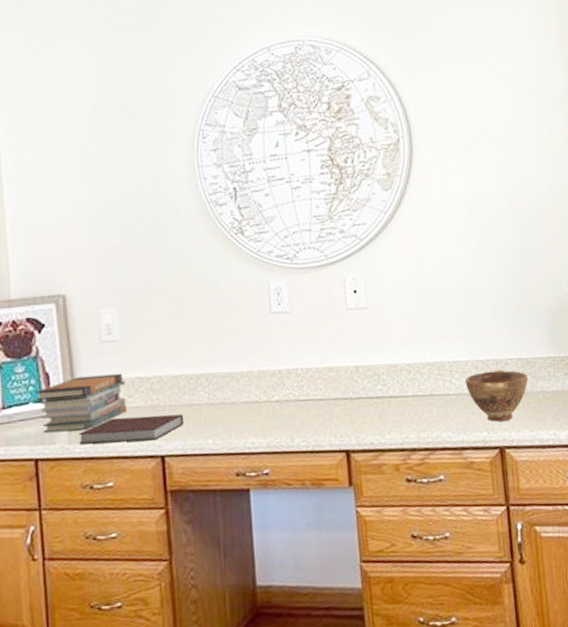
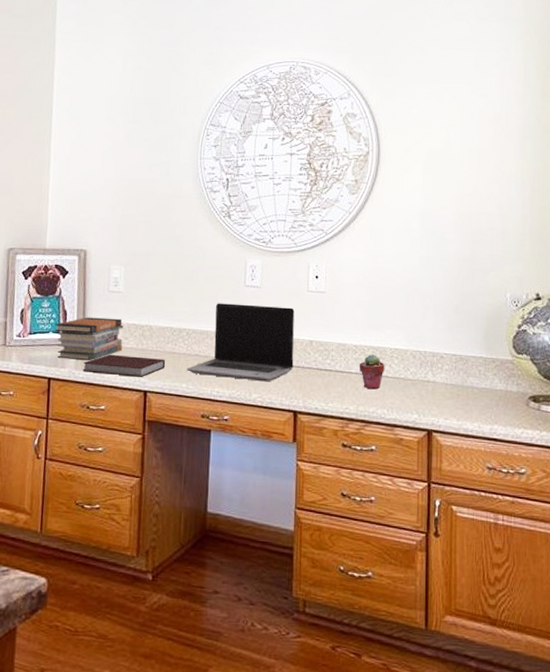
laptop computer: none [211,331,340,426] -> present [187,303,295,382]
potted succulent: none [415,371,445,412] -> present [359,354,385,390]
bowl: present [466,369,528,422] -> none [404,361,460,408]

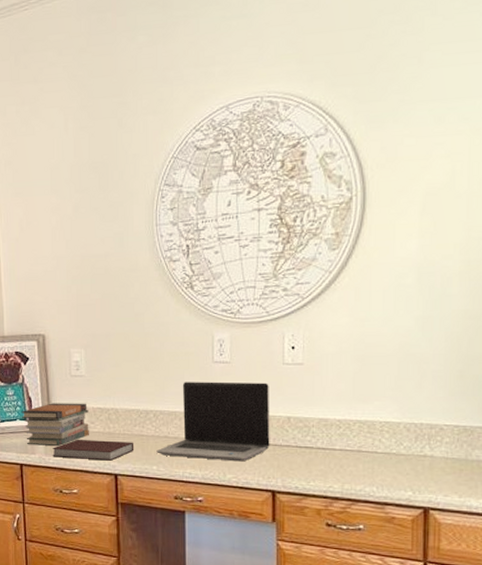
potted succulent: present [359,354,385,390] -> none [343,429,374,467]

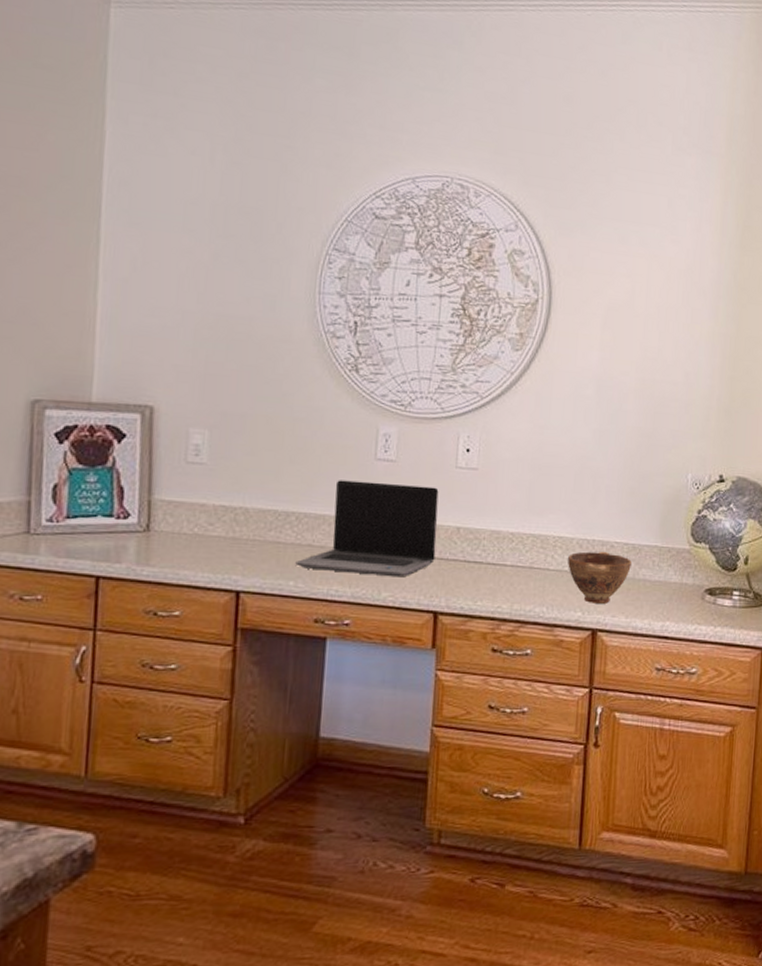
book stack: present [21,403,89,447] -> none [104,496,207,554]
notebook: present [52,439,135,461] -> none [147,544,267,574]
bowl: none [396,434,463,484] -> present [568,551,631,604]

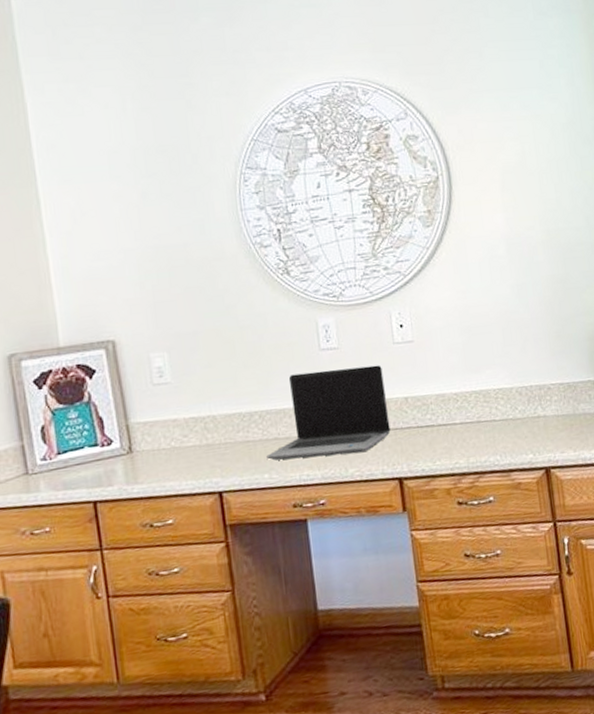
bowl: present [568,551,631,604] -> none [511,394,570,444]

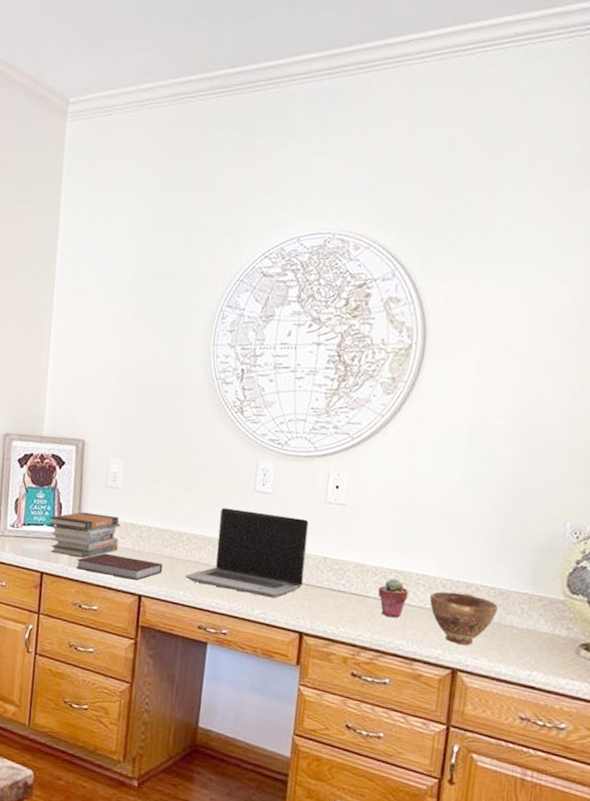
book stack: none [89,414,182,476] -> present [48,512,120,559]
notebook: none [135,451,240,485] -> present [76,553,163,580]
potted succulent: none [462,399,491,438] -> present [377,578,409,618]
bowl: none [511,394,570,444] -> present [430,591,498,645]

